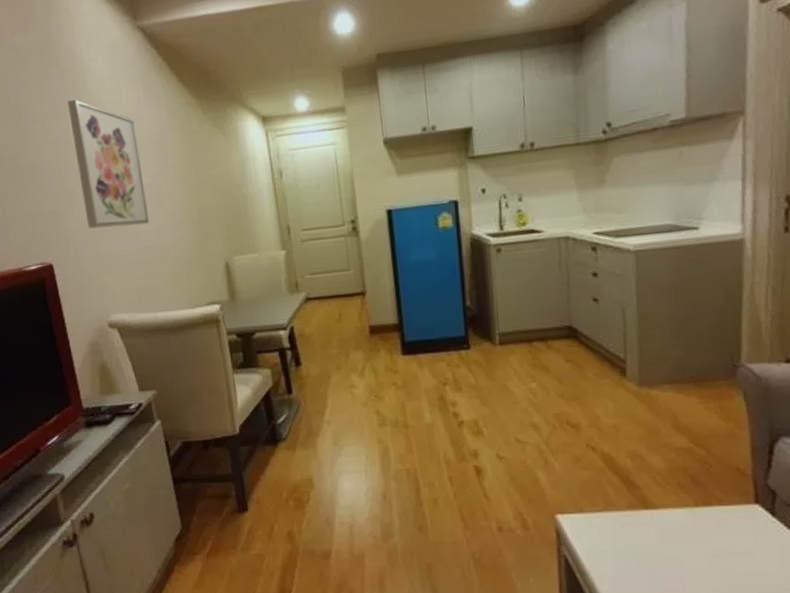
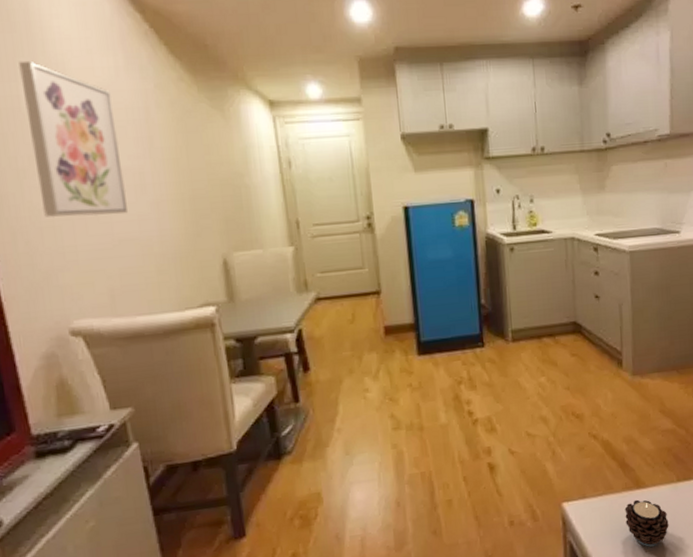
candle: none [629,520,684,573] -> present [624,499,669,547]

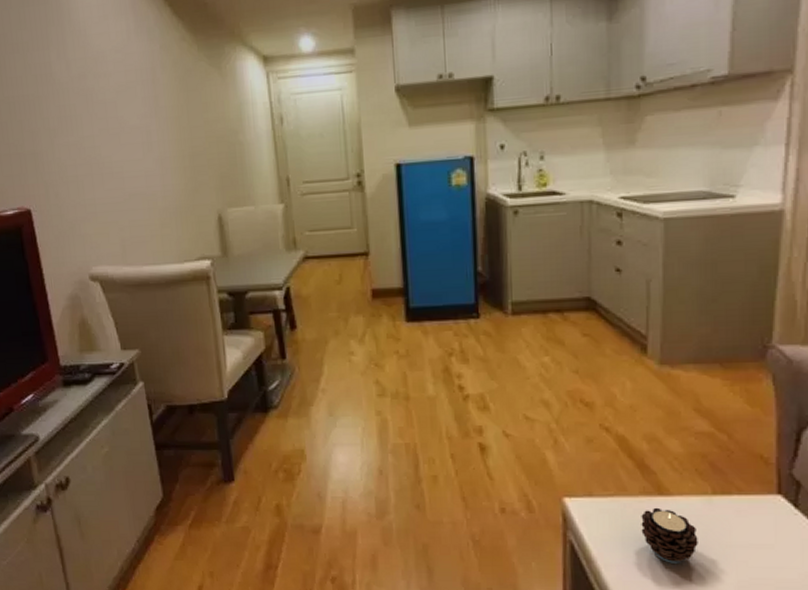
wall art: present [18,60,128,217] -> none [50,29,136,173]

